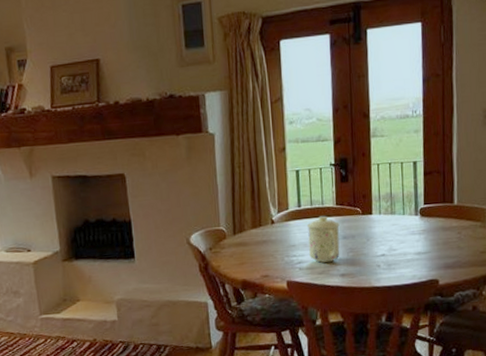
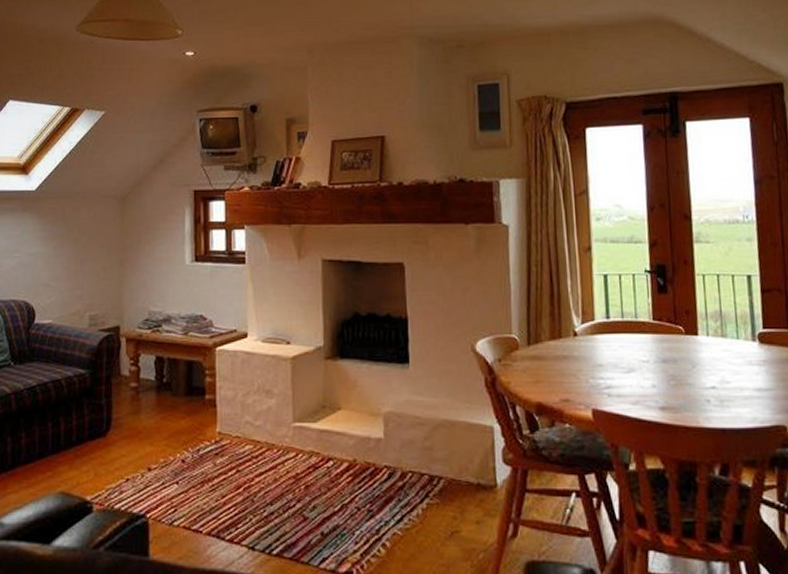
mug: present [306,215,340,263] -> none [616,332,659,390]

